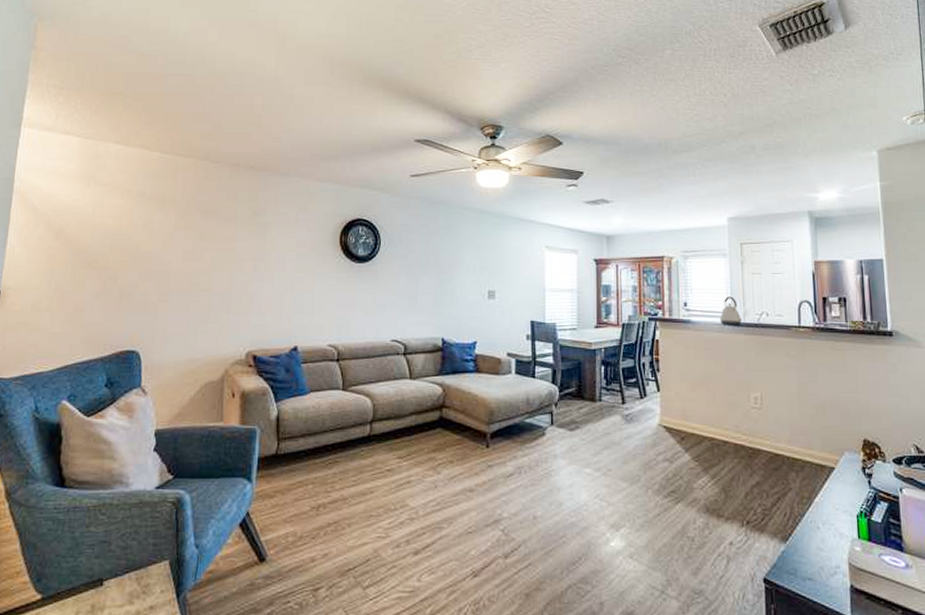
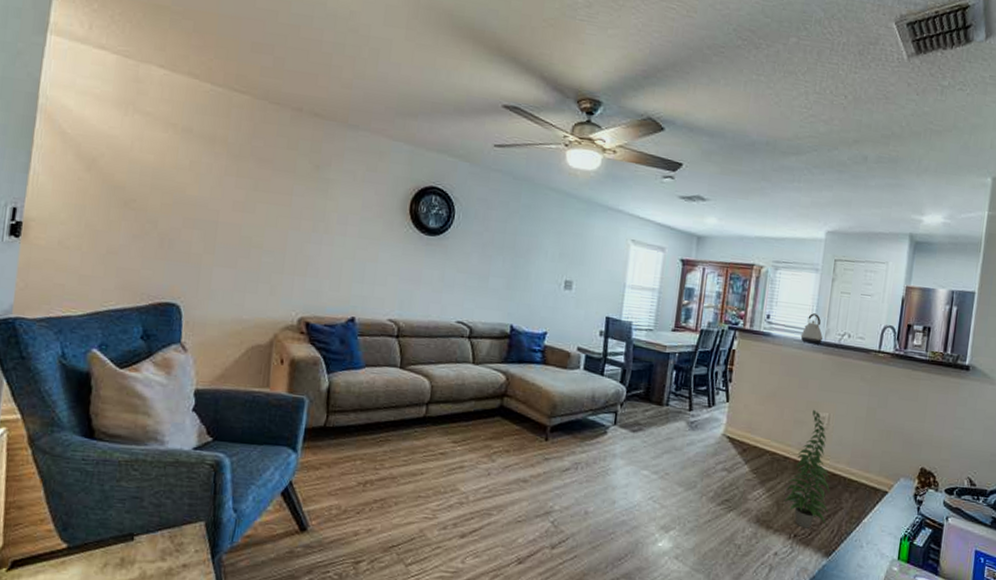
plant: none [730,390,778,514] -> present [784,409,830,529]

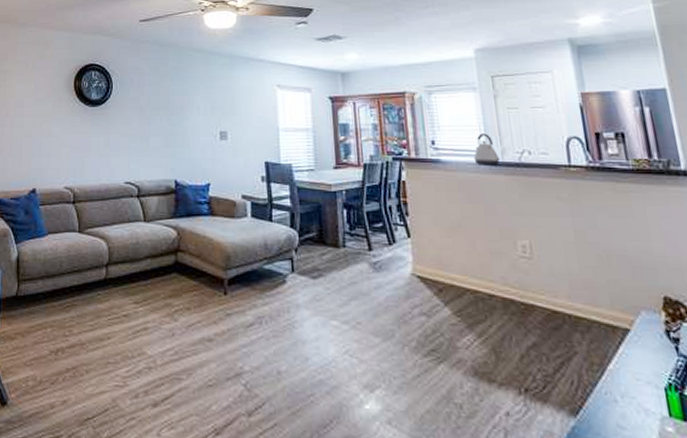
plant: present [784,409,830,529] -> none [501,237,562,380]

